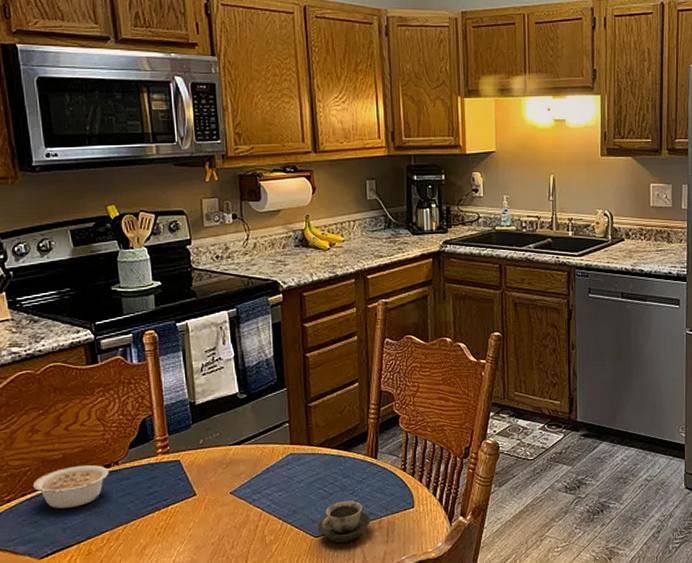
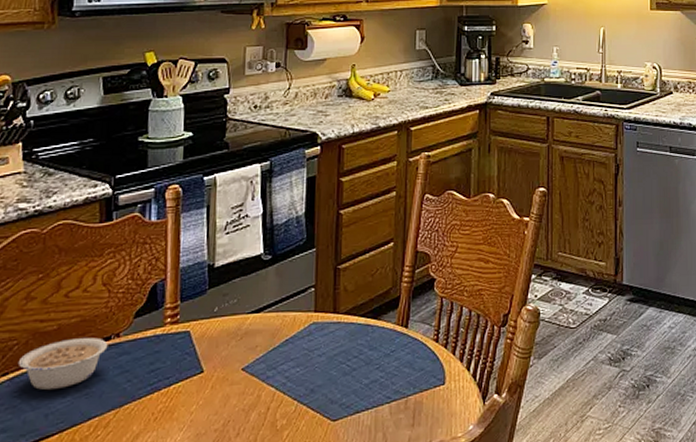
cup: present [317,501,371,543] -> none [335,377,397,428]

